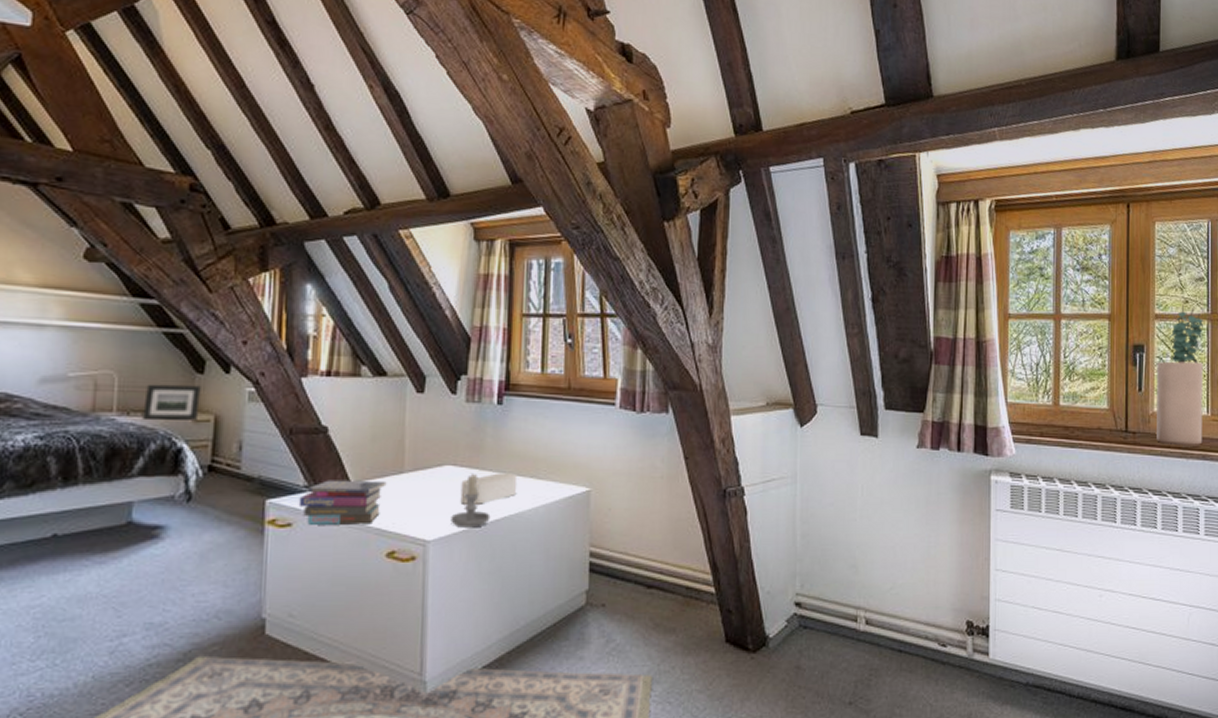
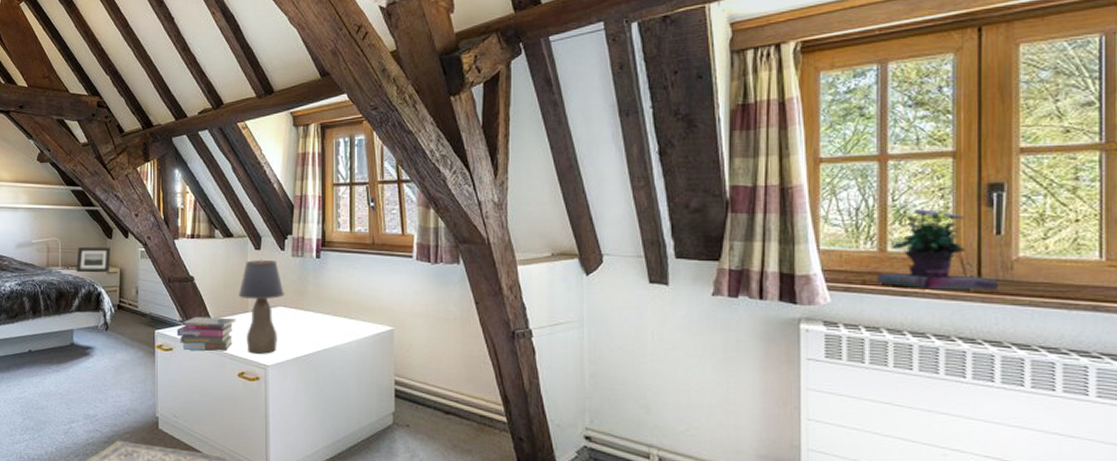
table lamp: none [390,405,456,526] -> present [238,259,285,354]
candle: present [451,473,491,528] -> none [284,313,314,357]
decorative box: present [460,473,518,504] -> none [290,313,334,338]
potted flower: none [1051,366,1139,442] -> present [876,209,997,291]
vase: present [1157,304,1203,446] -> none [1023,134,1093,296]

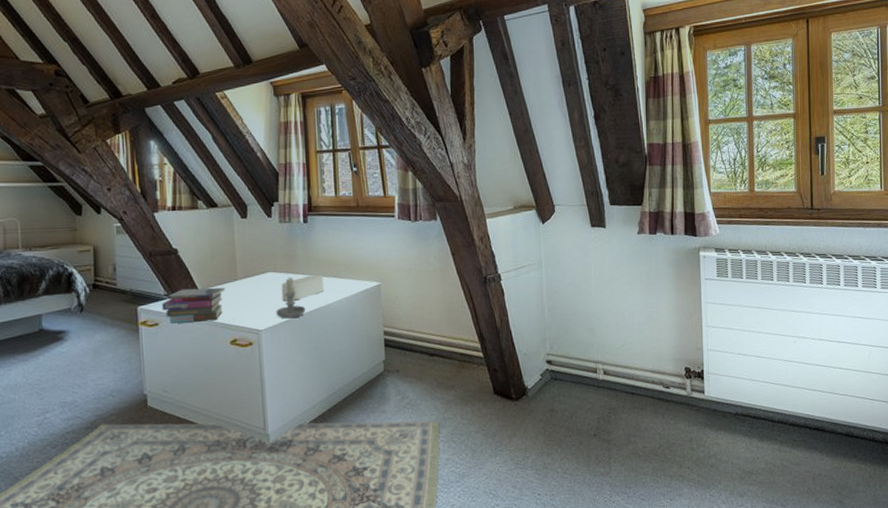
picture frame: present [76,246,111,273] -> none [40,224,82,254]
table lamp: present [238,259,285,354] -> none [226,227,275,320]
candle: none [284,313,314,357] -> present [276,276,306,319]
decorative box: none [290,313,334,338] -> present [281,275,325,301]
potted flower: present [876,209,997,291] -> none [748,158,823,219]

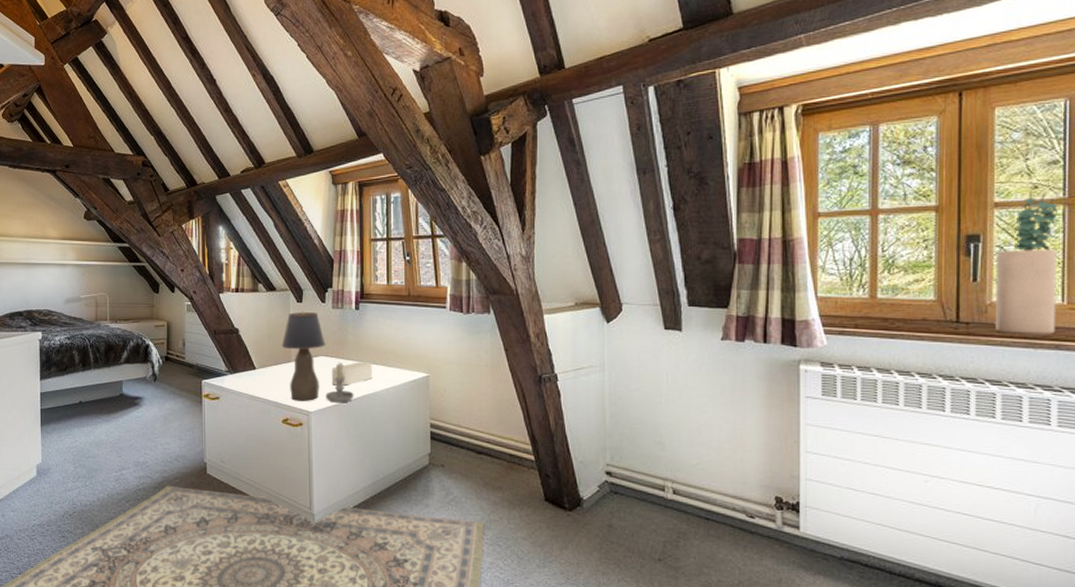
books: present [161,287,226,324] -> none [223,366,280,399]
table lamp: none [226,227,275,320] -> present [281,311,327,401]
vase: none [836,100,877,218] -> present [996,190,1057,336]

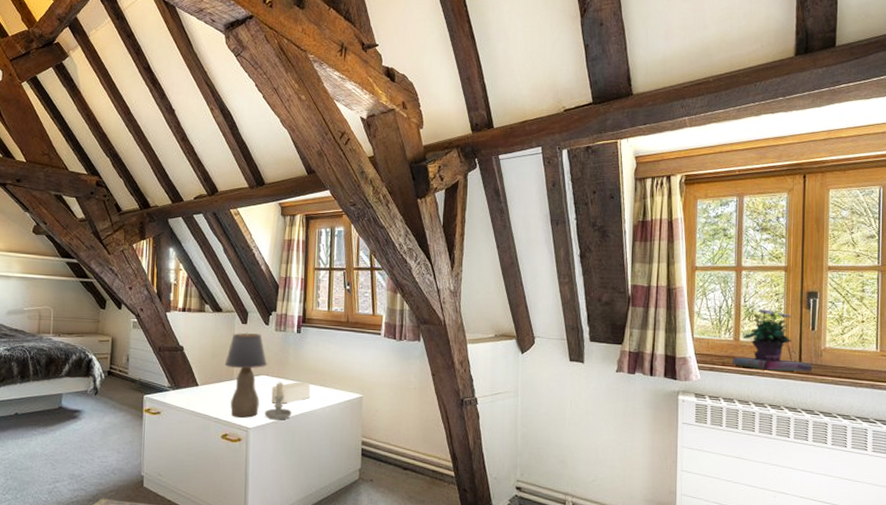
potted flower: none [867,259,973,333] -> present [732,309,812,372]
vase: present [996,190,1057,336] -> none [828,258,874,377]

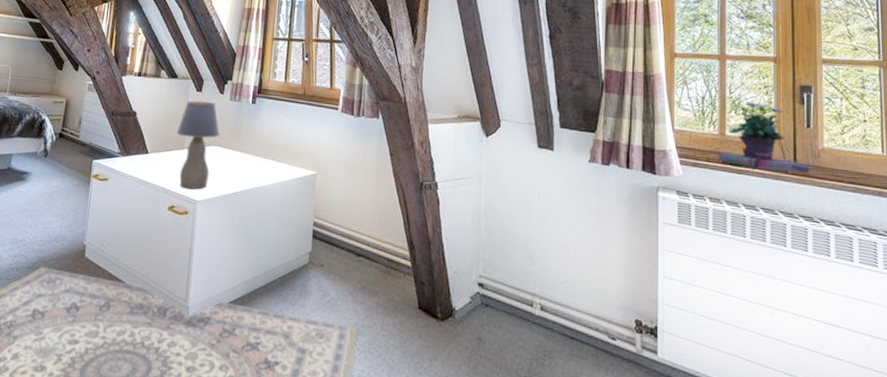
candle: present [265,381,292,420] -> none [214,153,242,194]
decorative box: present [271,382,311,404] -> none [221,154,263,177]

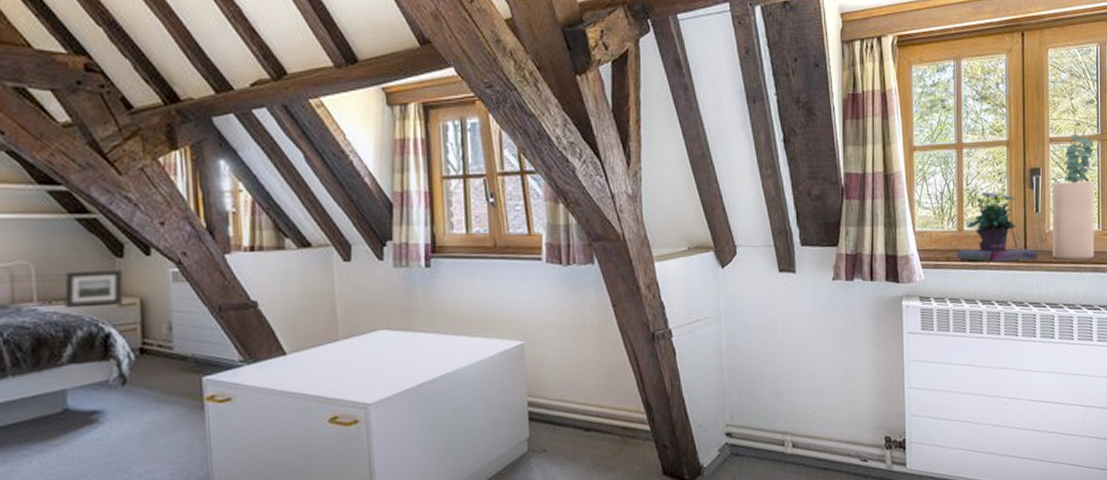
picture frame: none [23,75,60,101] -> present [64,269,124,309]
table lamp: present [176,100,221,190] -> none [323,272,388,392]
vase: none [826,51,878,183] -> present [1052,127,1094,261]

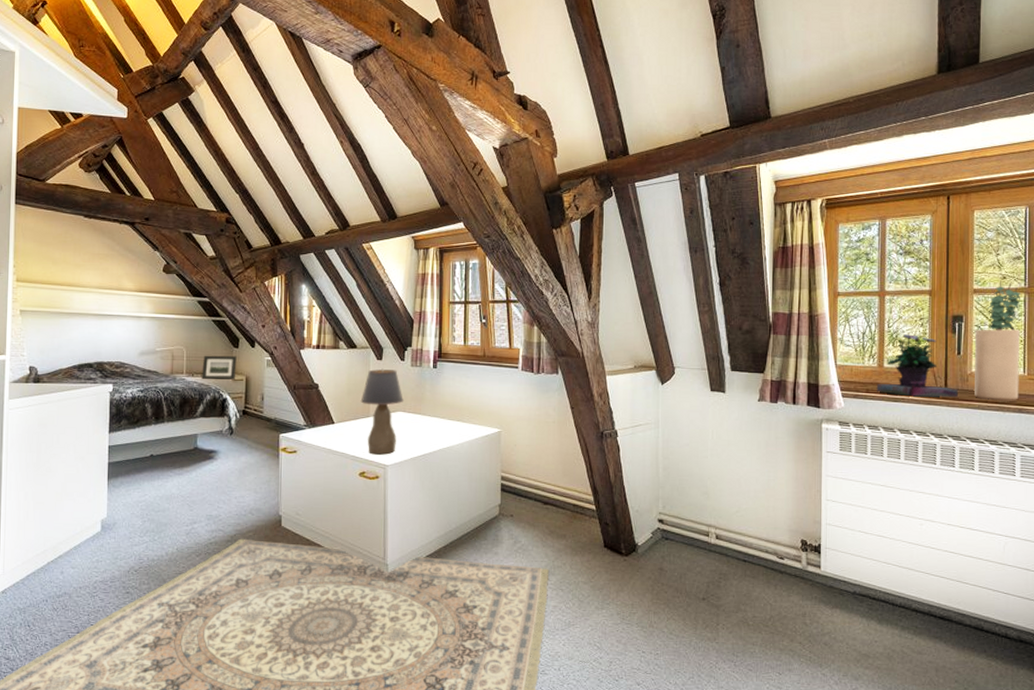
table lamp: none [323,272,388,392] -> present [360,368,405,455]

